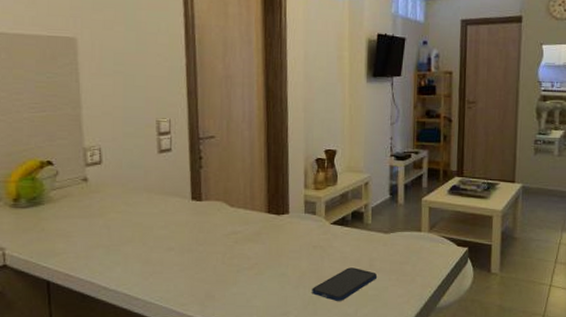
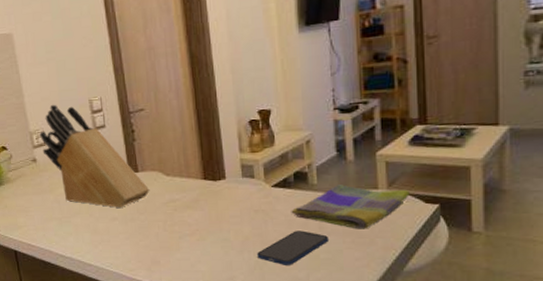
knife block: none [95,120,212,238] -> present [40,104,150,209]
dish towel: none [346,225,446,268] -> present [291,184,410,229]

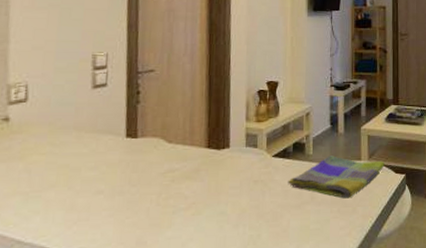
knife block: present [40,104,150,209] -> none [20,55,148,180]
smartphone: present [257,230,330,265] -> none [252,201,319,238]

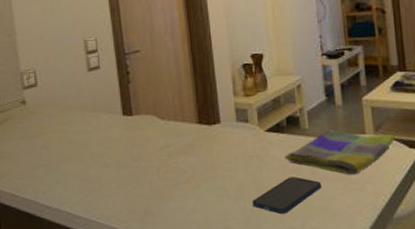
smartphone: none [252,201,319,238] -> present [252,177,322,214]

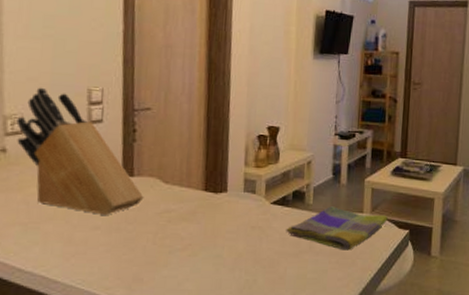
knife block: none [31,43,144,155] -> present [16,87,144,216]
smartphone: present [252,177,322,214] -> none [248,249,317,285]

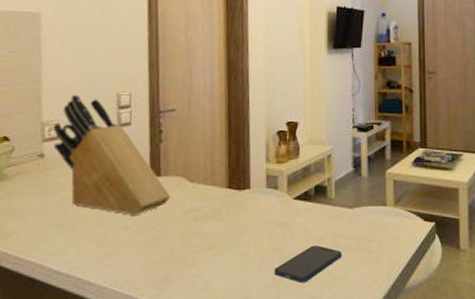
smartphone: none [248,249,317,285] -> present [274,245,343,282]
dish towel: present [286,206,388,250] -> none [310,200,412,245]

